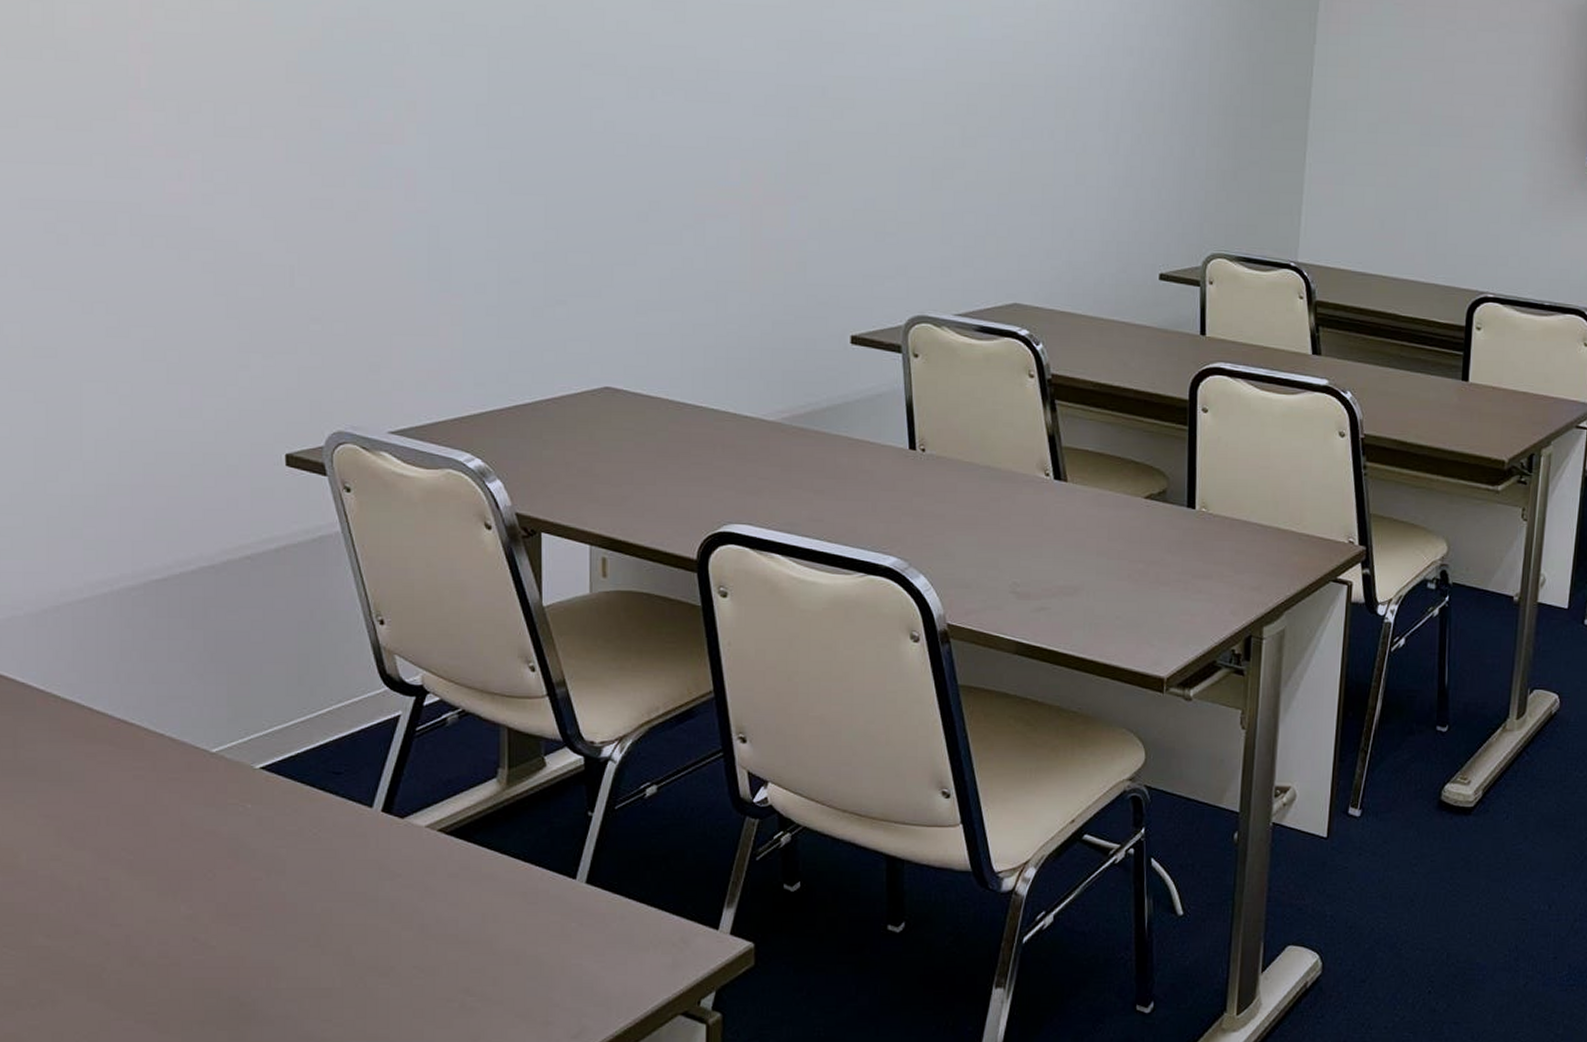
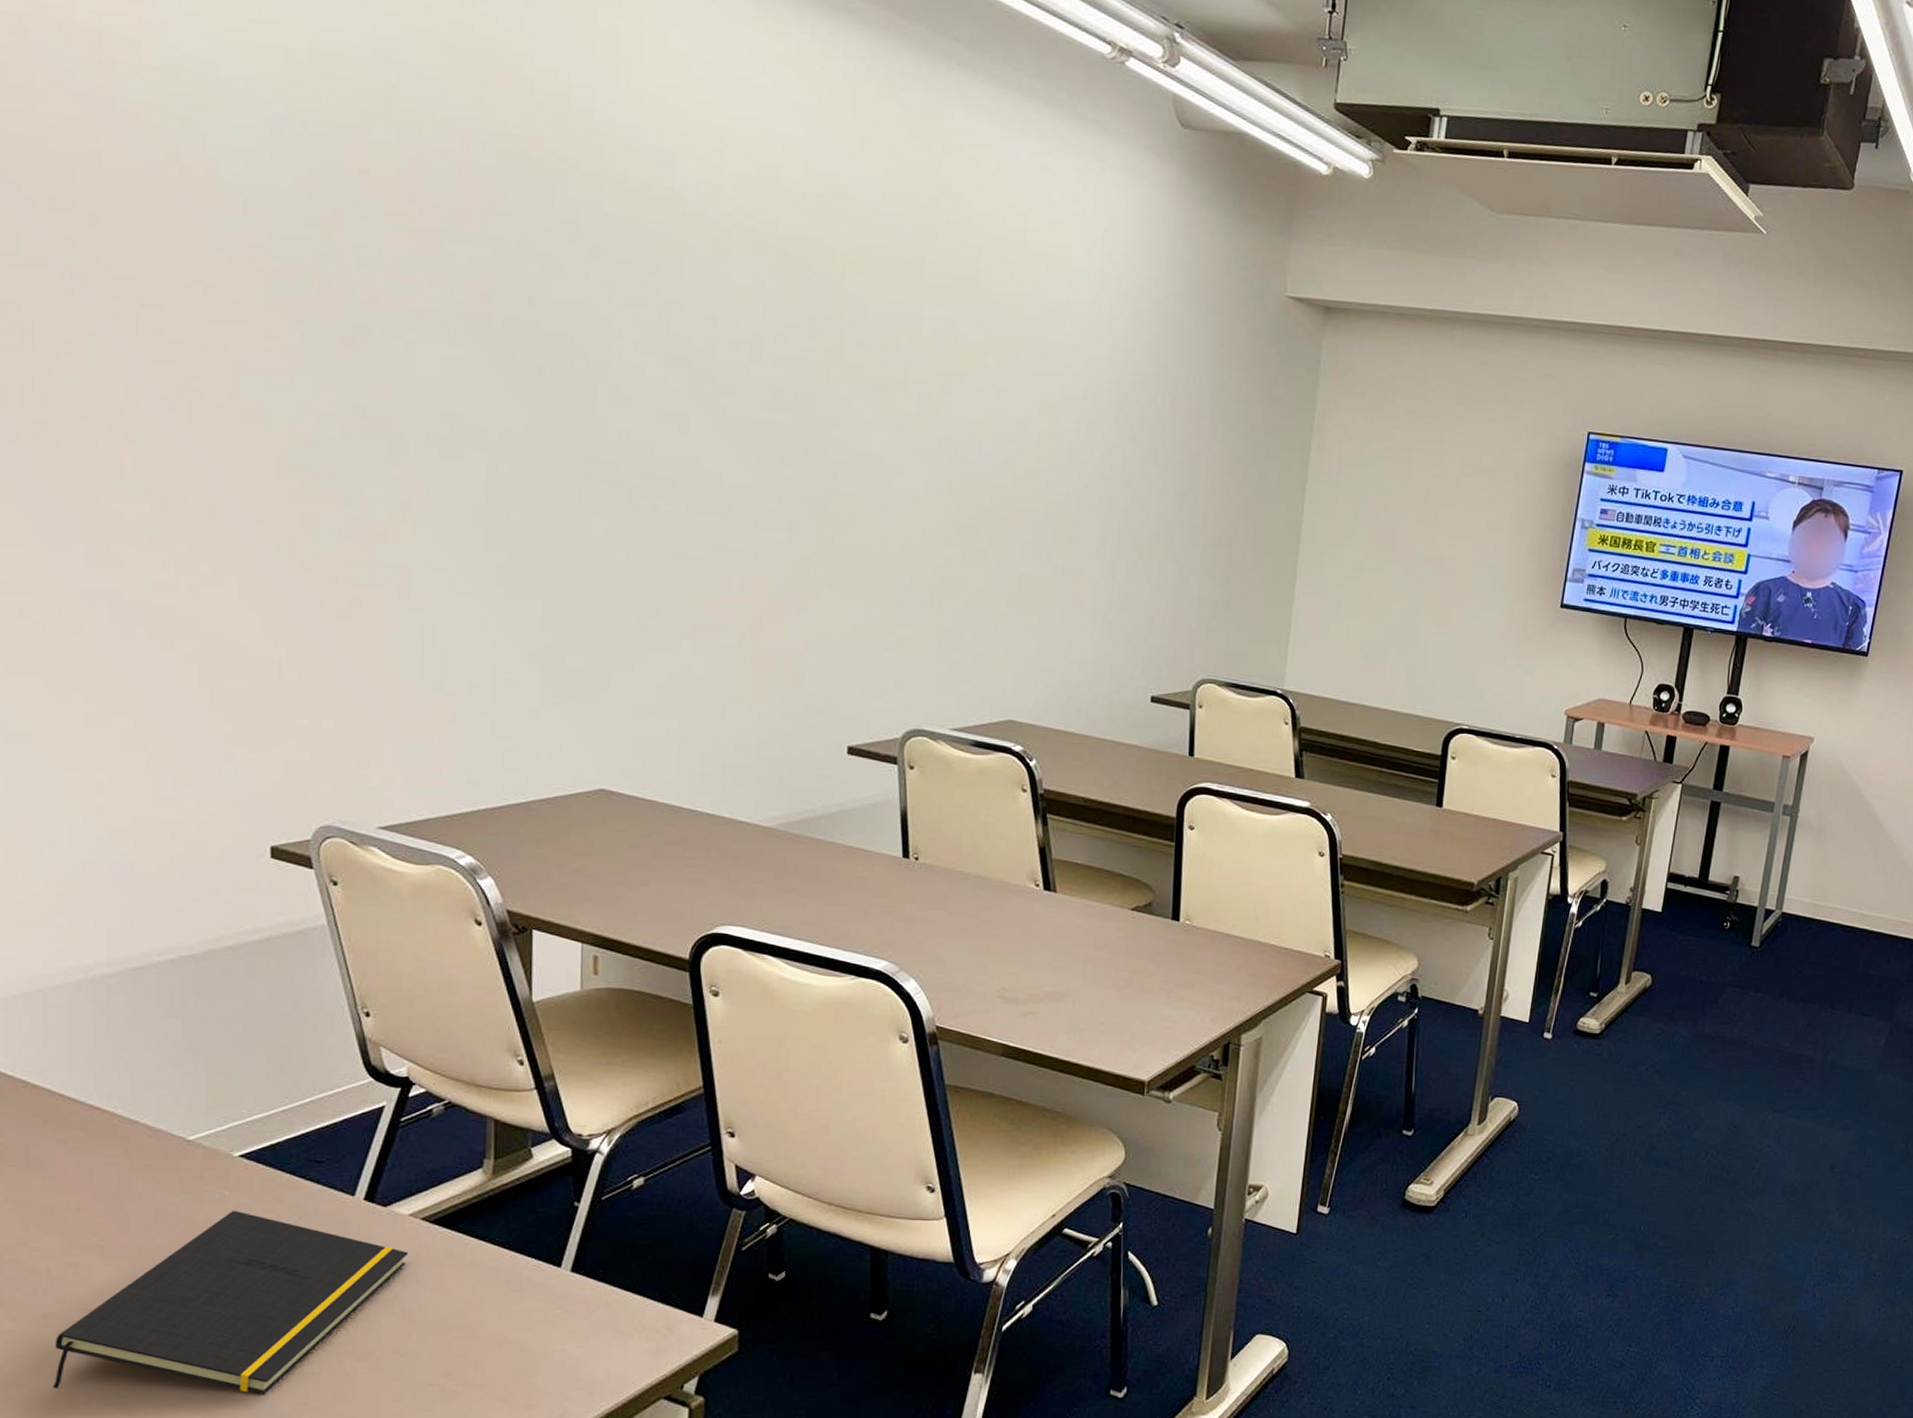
notepad: none [85,823,426,1012] -> present [52,1210,409,1395]

